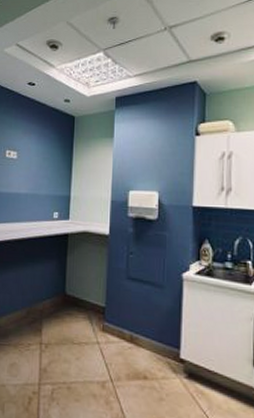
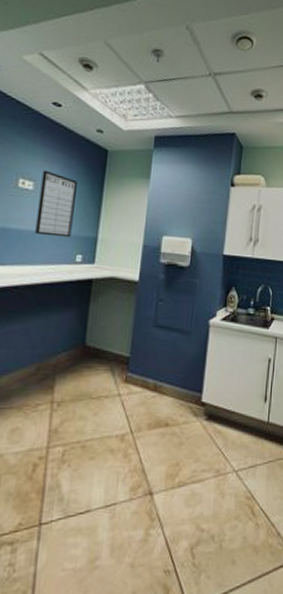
writing board: none [20,141,52,197] -> present [35,170,78,238]

